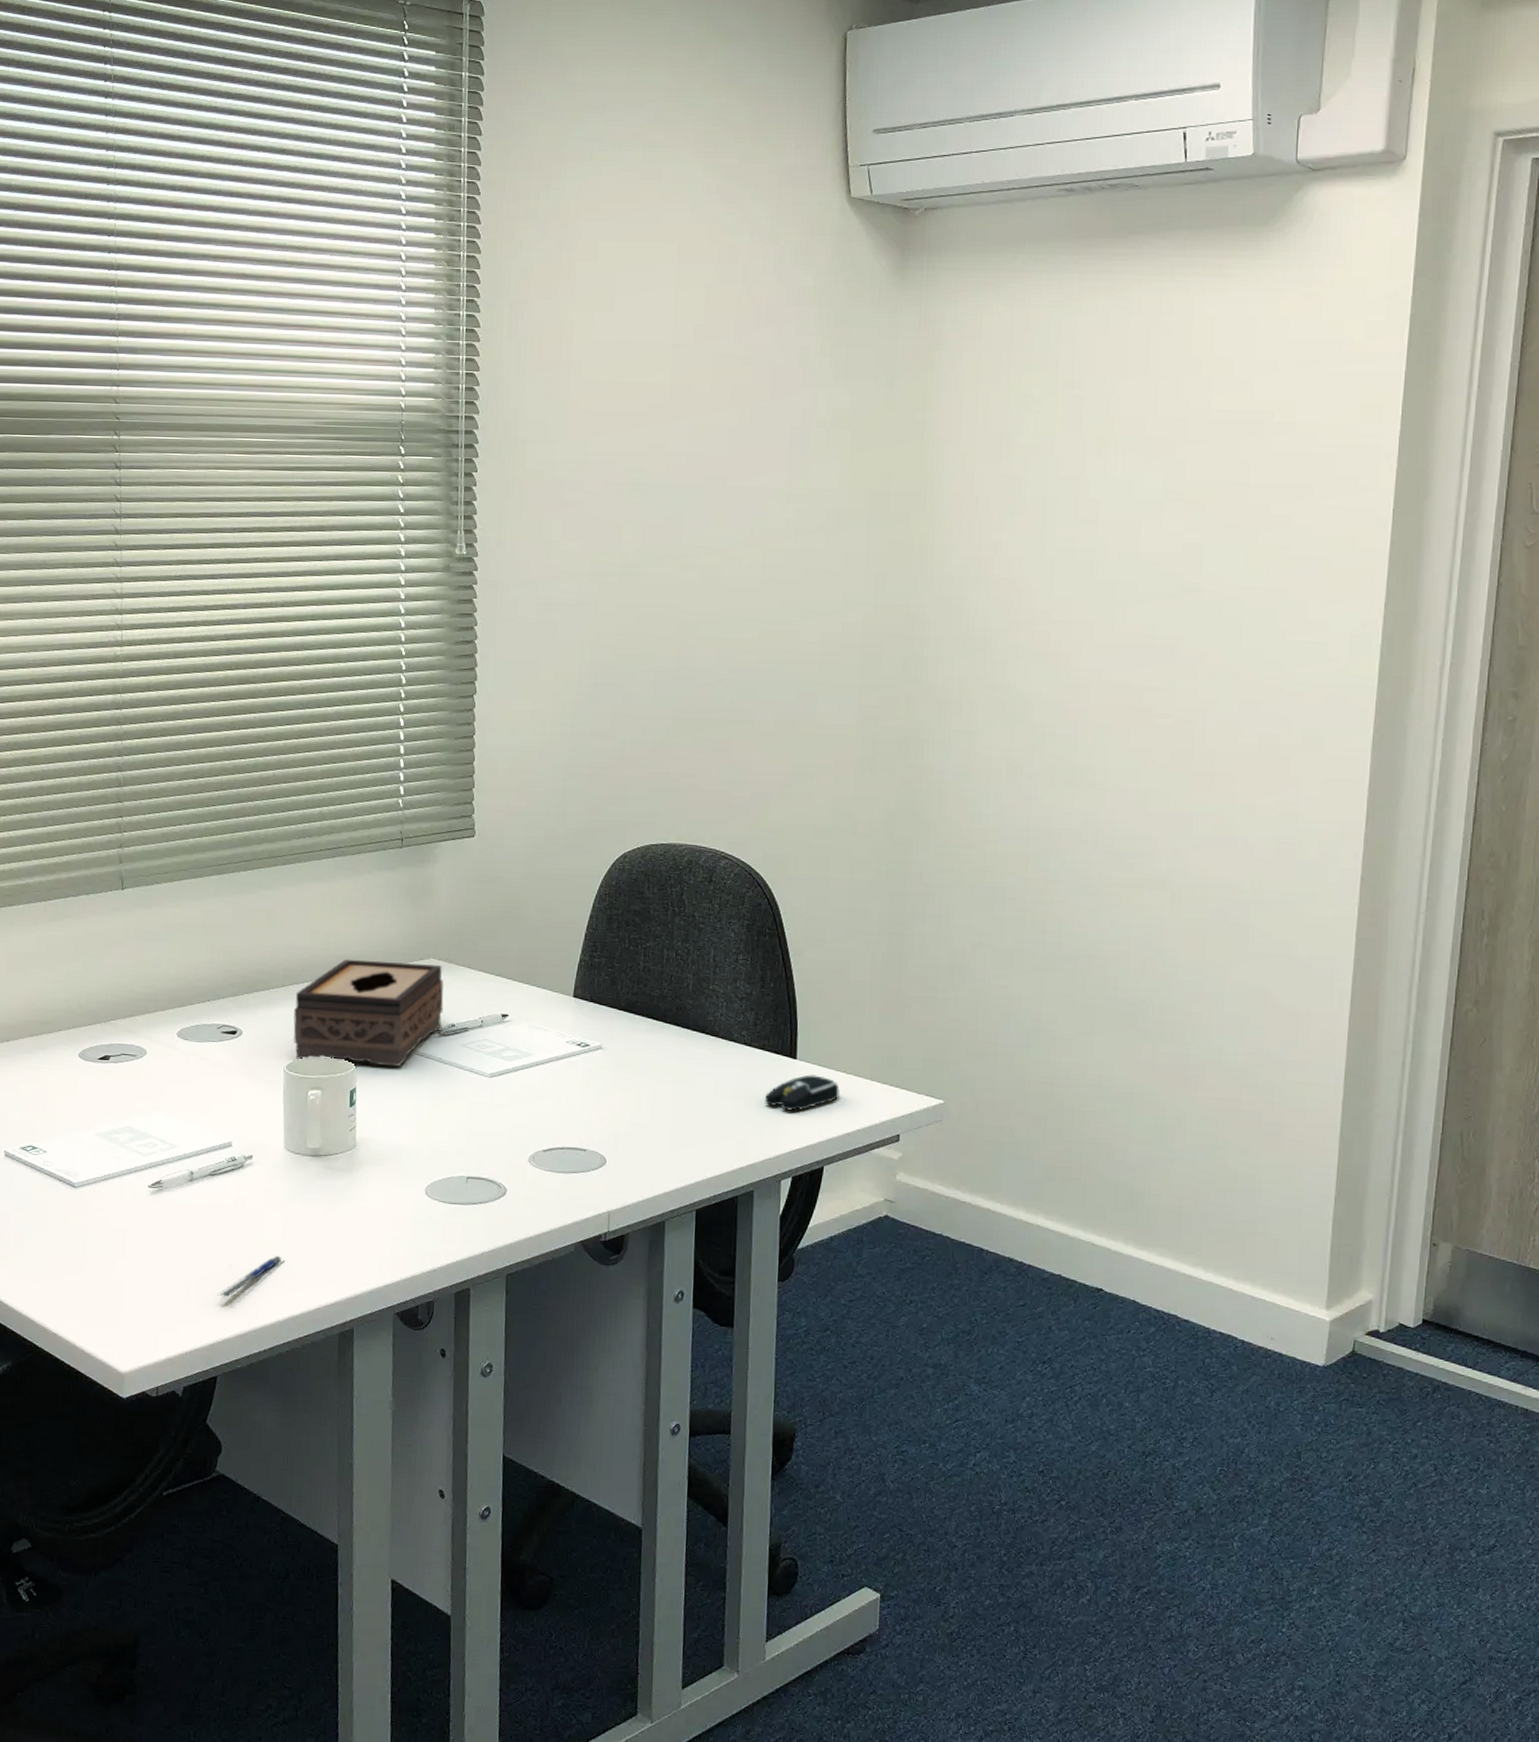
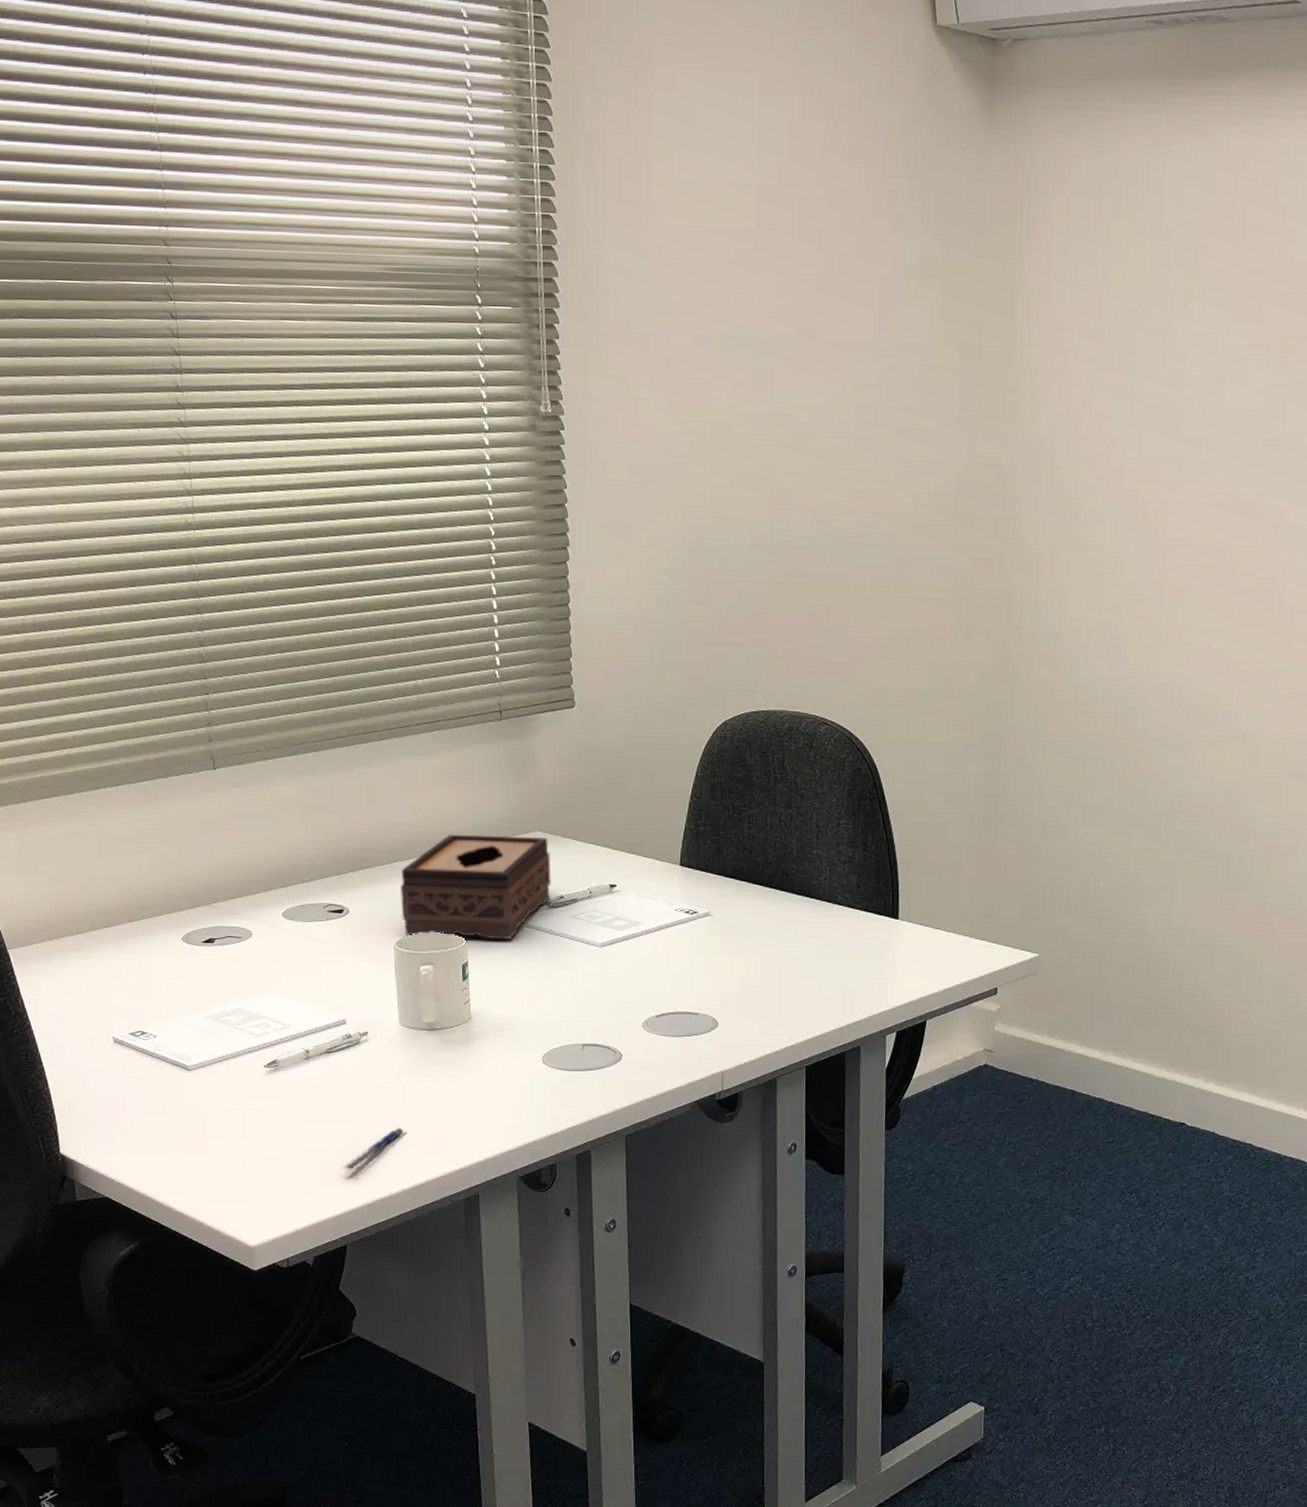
computer mouse: present [765,1074,840,1111] -> none [869,934,940,969]

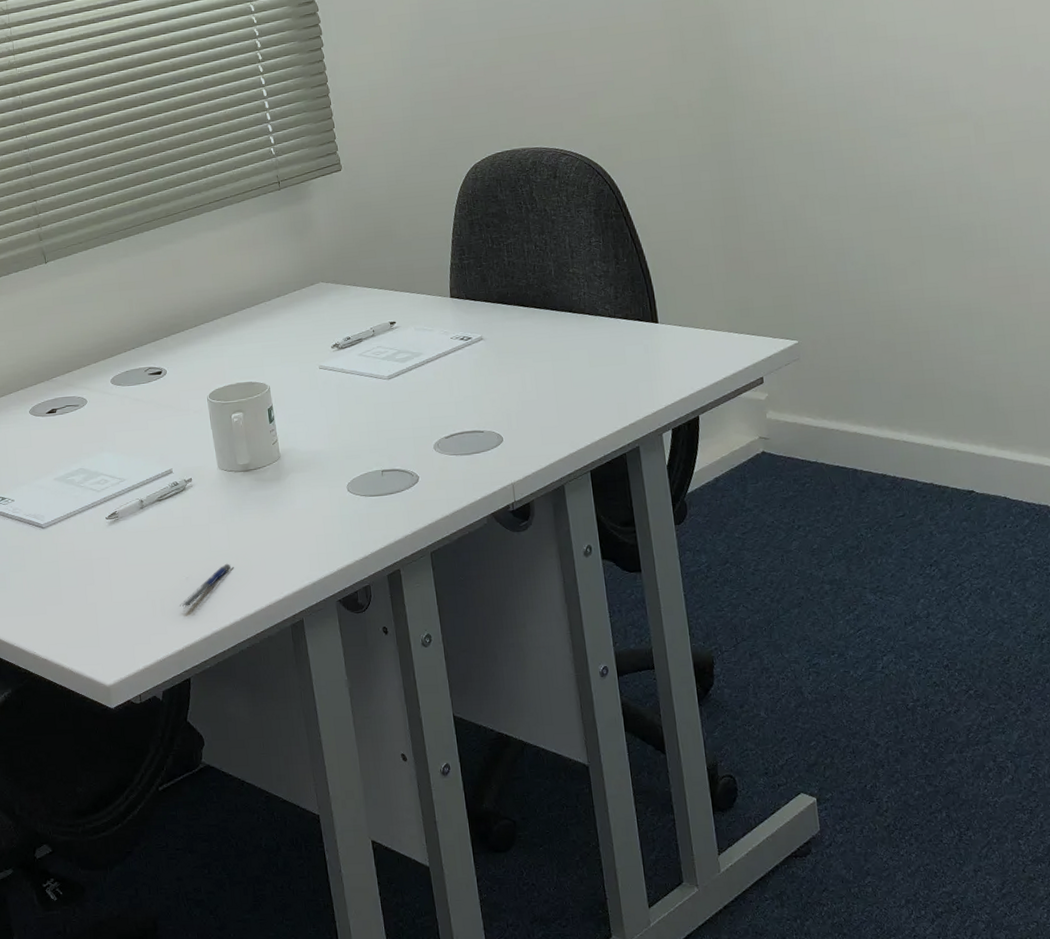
tissue box: present [401,834,551,940] -> none [208,287,338,388]

